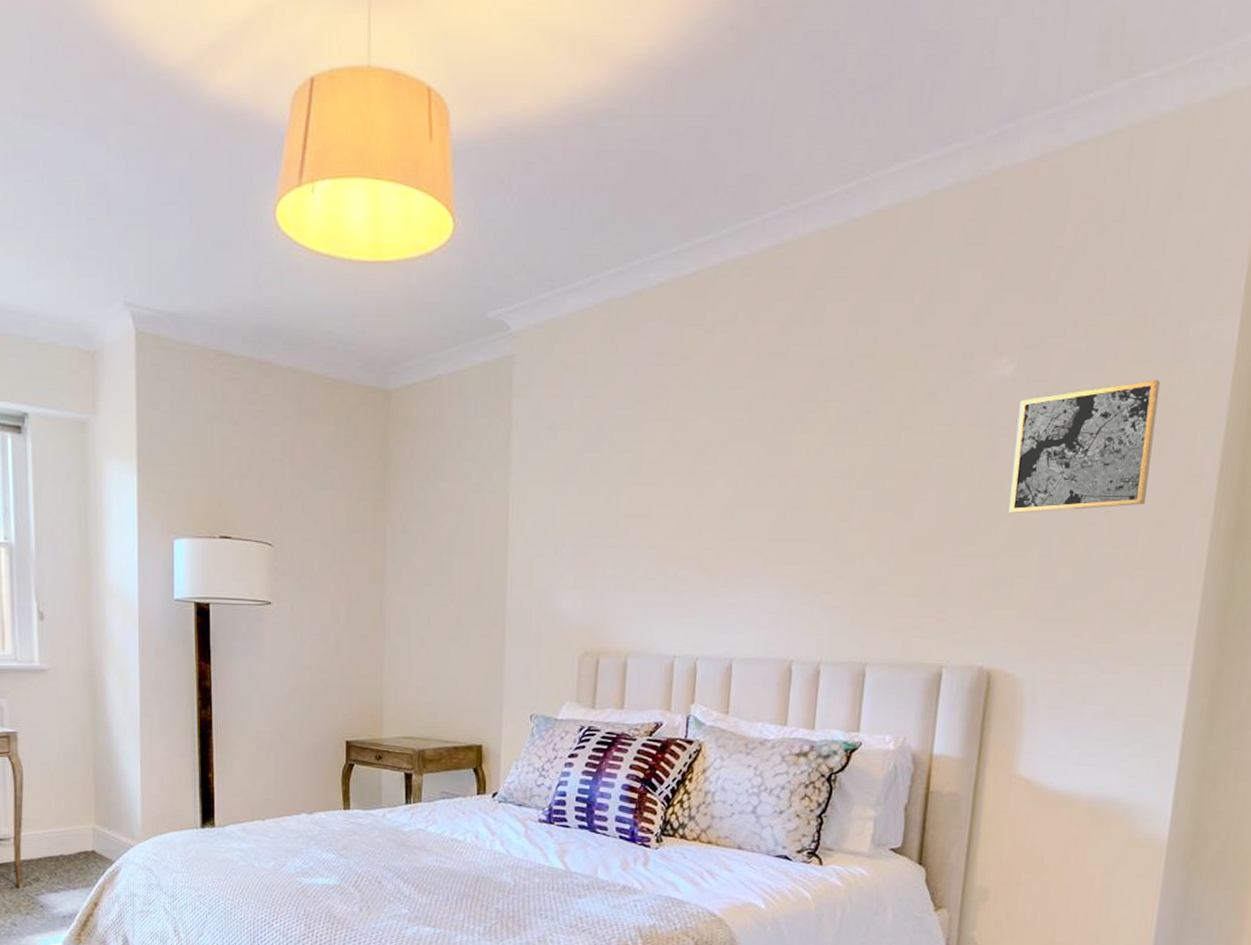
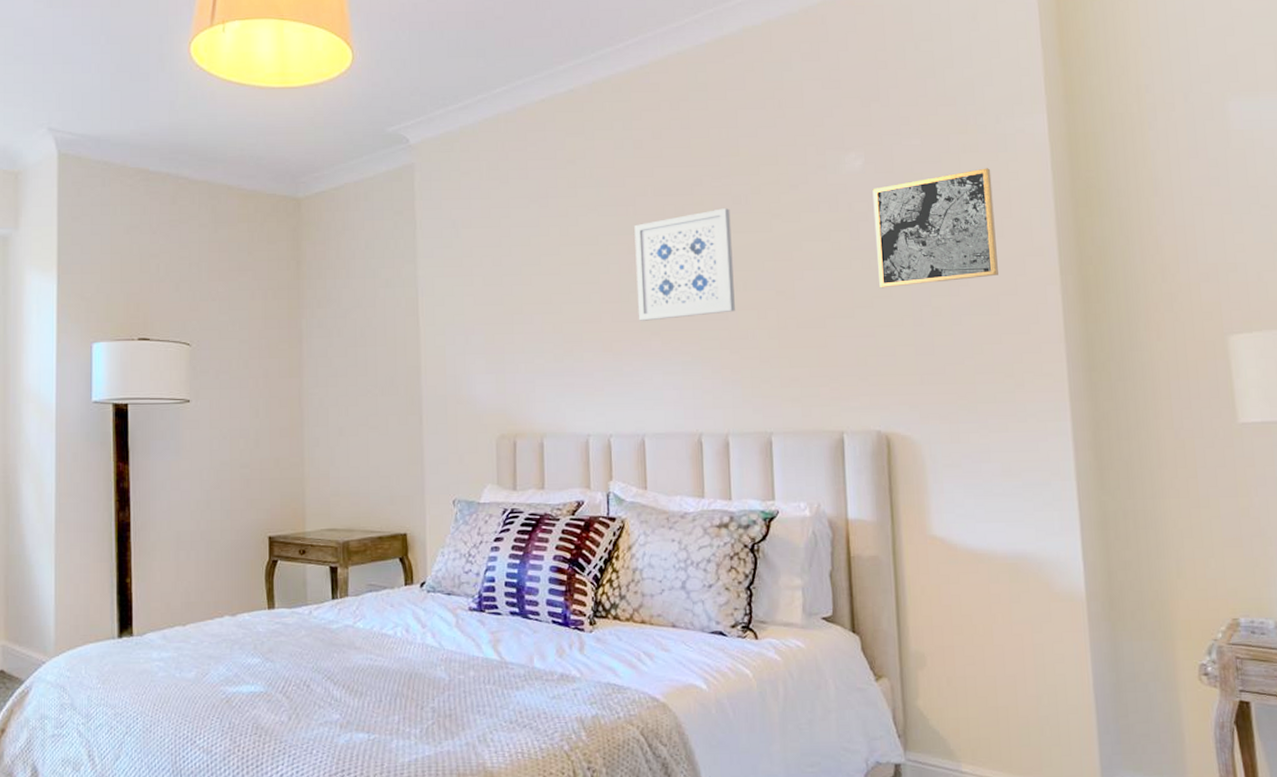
wall art: none [740,417,856,539] -> present [634,208,735,321]

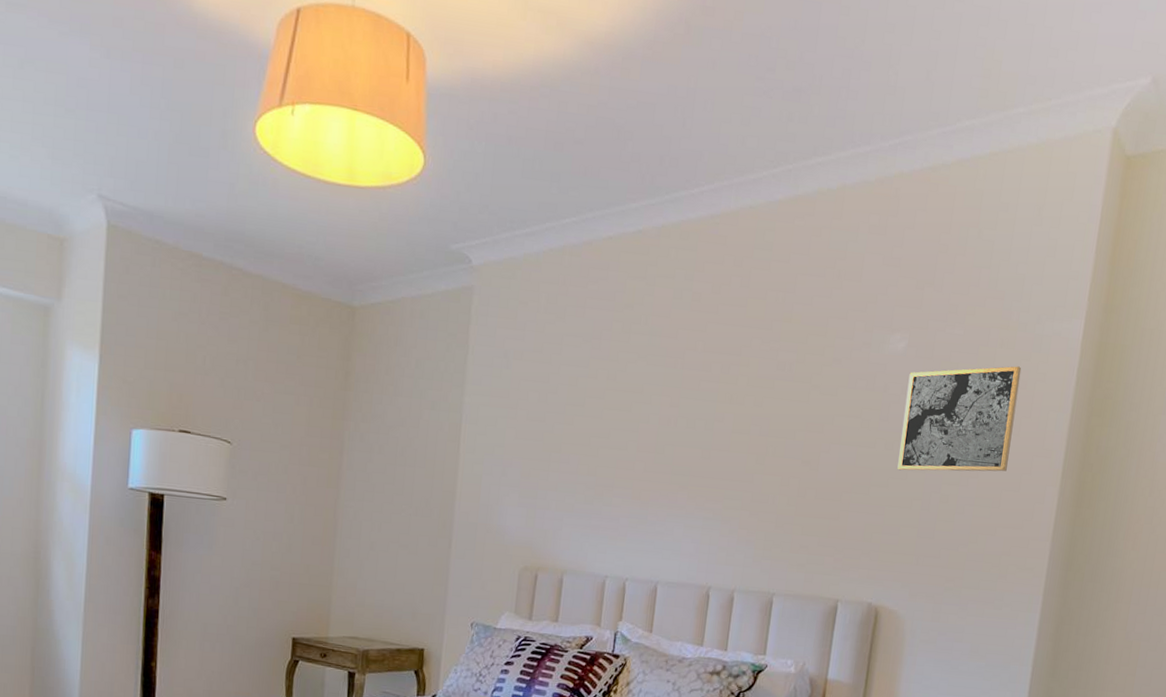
wall art: present [634,208,735,321] -> none [669,373,773,476]

